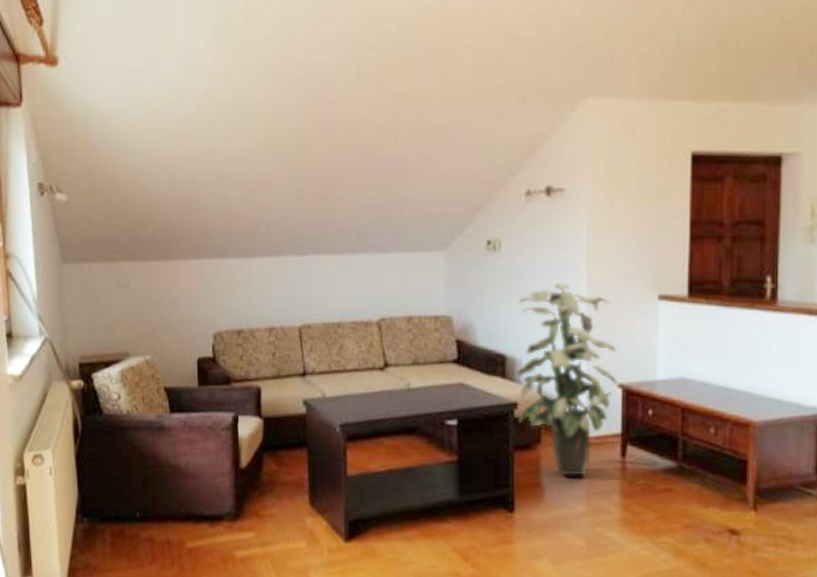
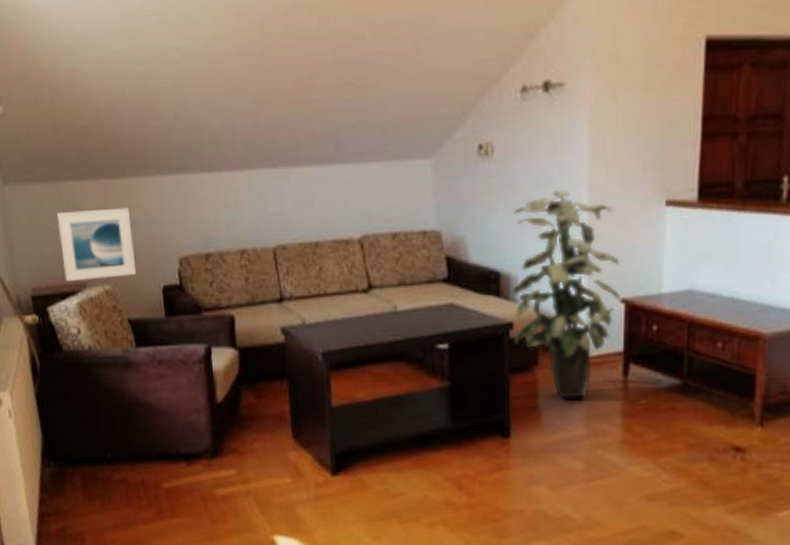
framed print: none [107,286,175,351] -> present [56,207,137,282]

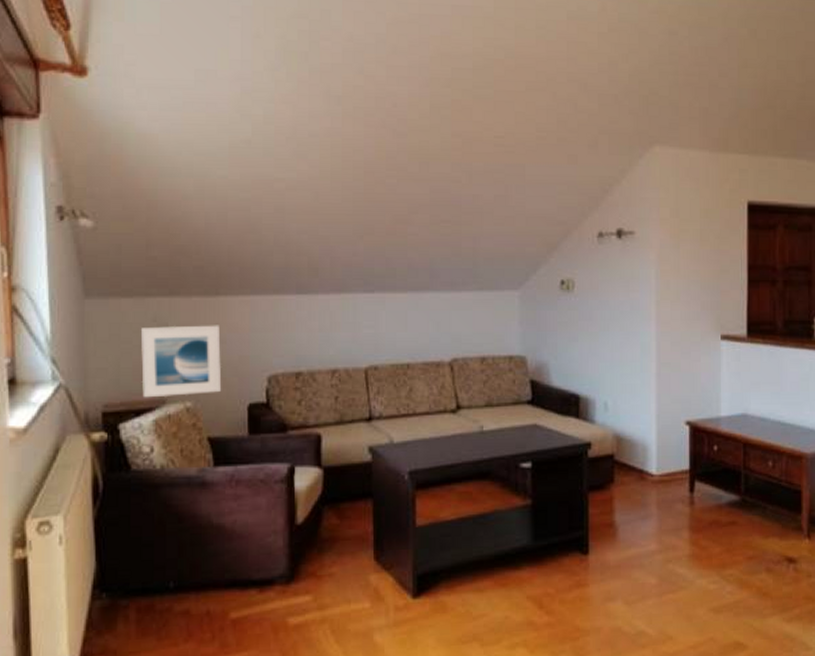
indoor plant: present [512,189,621,398] -> none [590,322,686,514]

